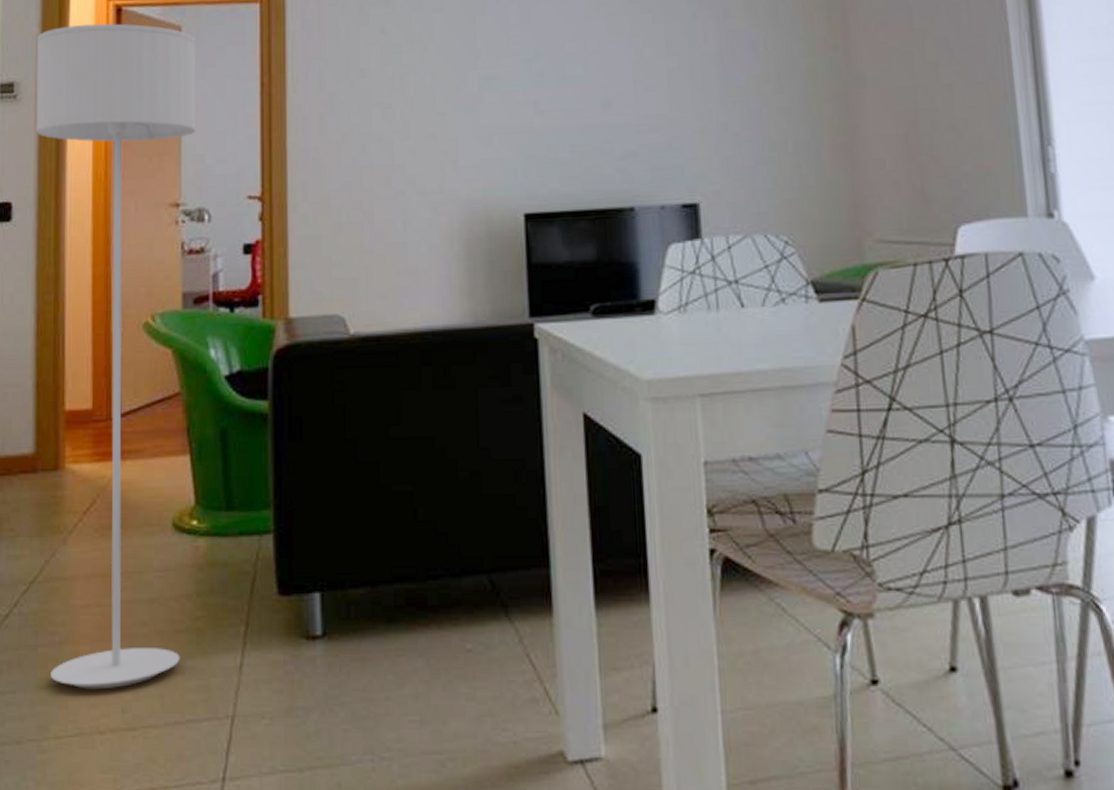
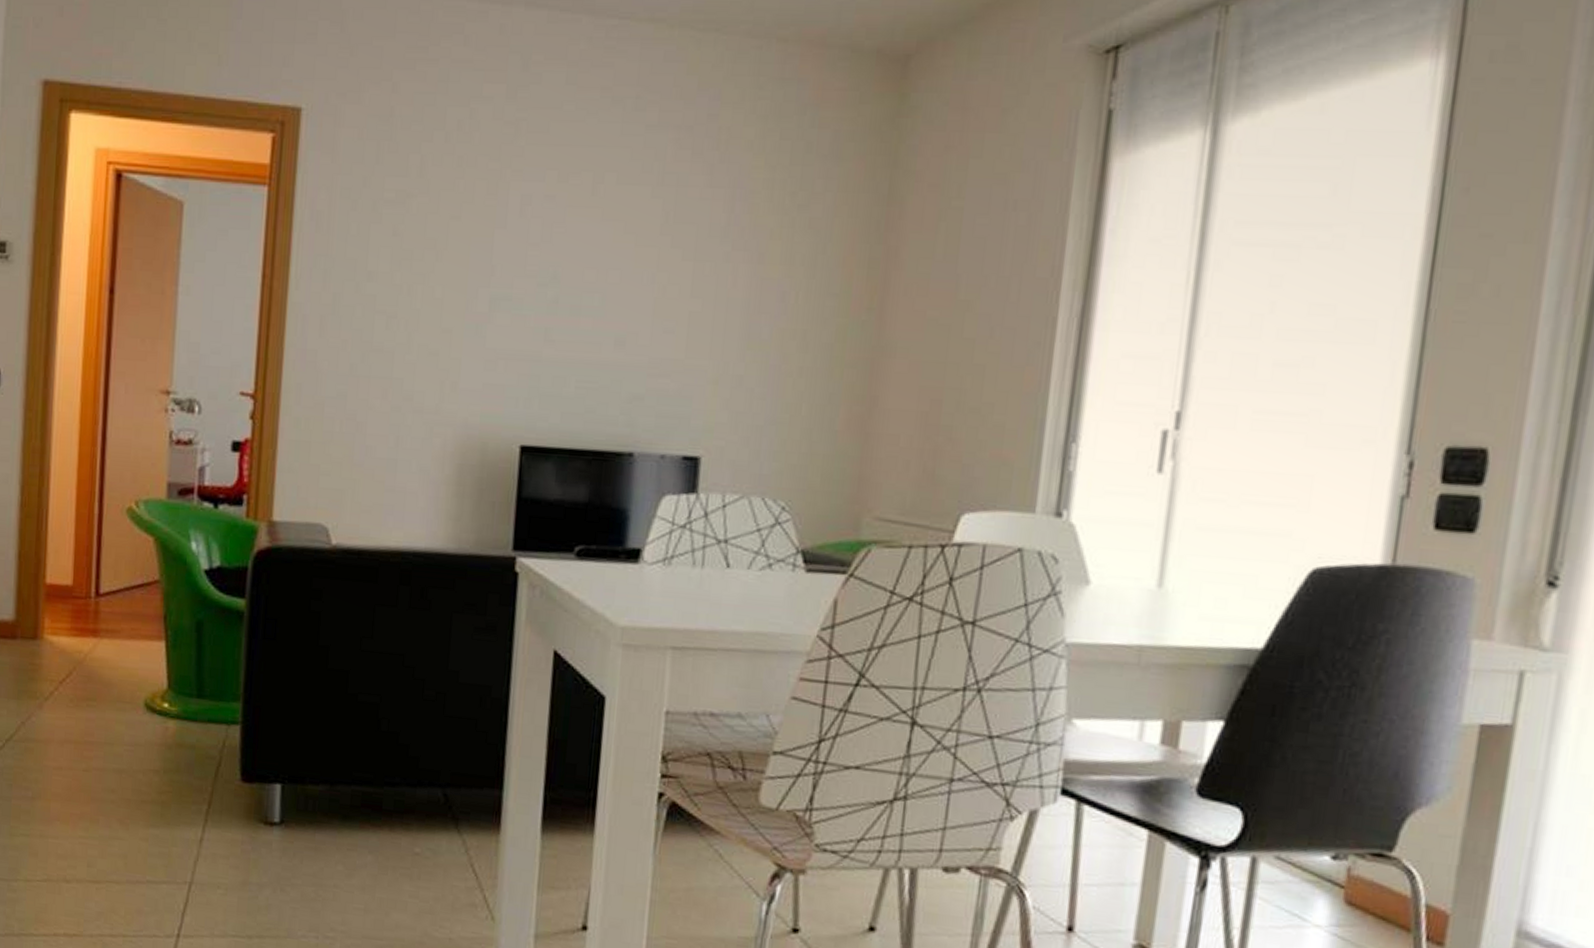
floor lamp: present [36,23,196,690] -> none [22,187,198,844]

